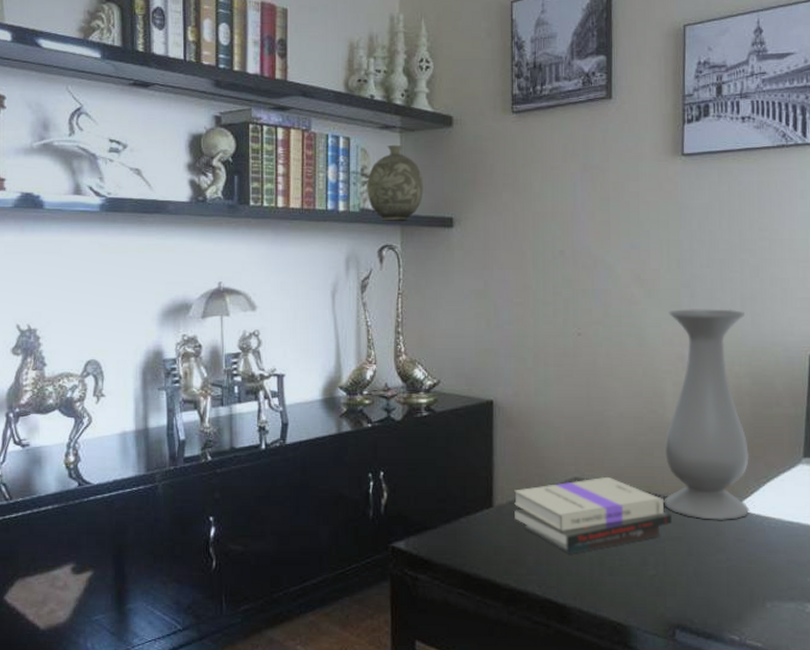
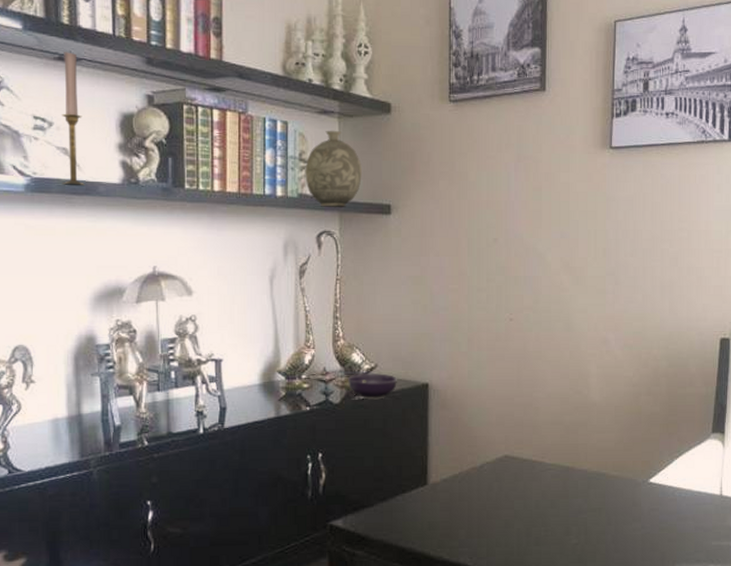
candlestick: none [134,76,156,205] -> present [61,51,86,186]
bowl: none [409,389,460,417] -> present [347,372,397,400]
books: present [513,476,673,554] -> none [447,453,594,526]
vase: present [663,309,750,521] -> none [586,296,665,493]

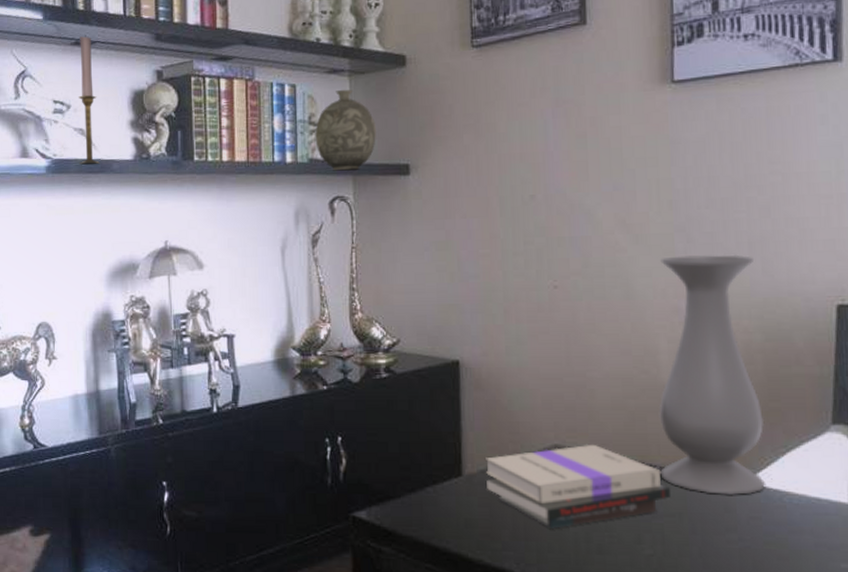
bowl: present [347,372,397,400] -> none [366,348,423,379]
books: none [447,453,594,526] -> present [485,444,672,529]
vase: none [586,296,665,493] -> present [658,254,767,496]

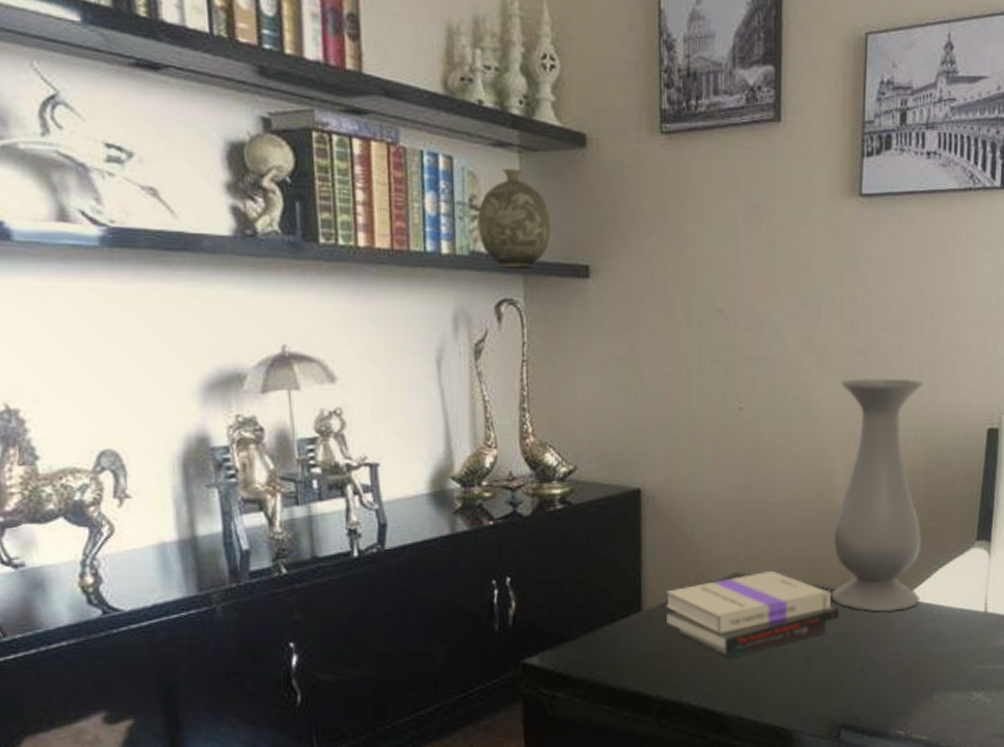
candlestick: present [78,35,101,166] -> none [142,54,184,240]

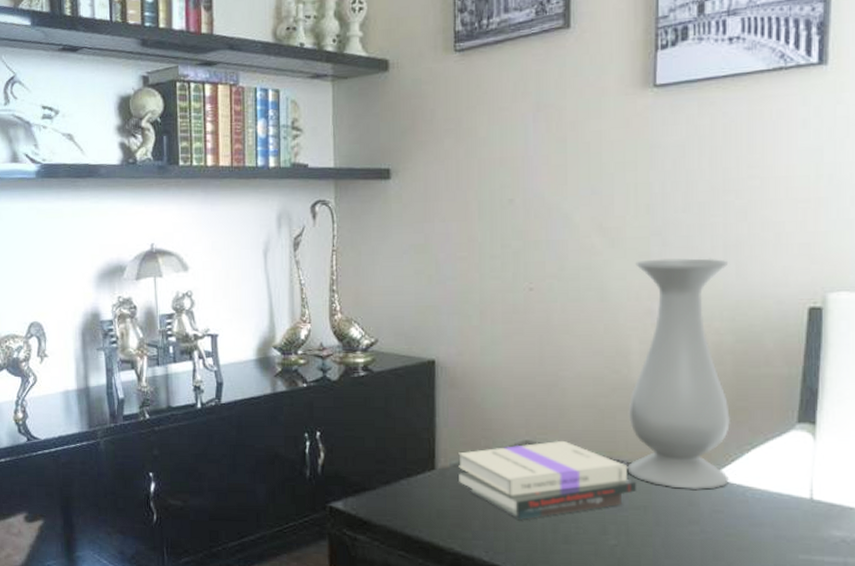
decorative vase: present [477,168,551,270] -> none [298,94,358,176]

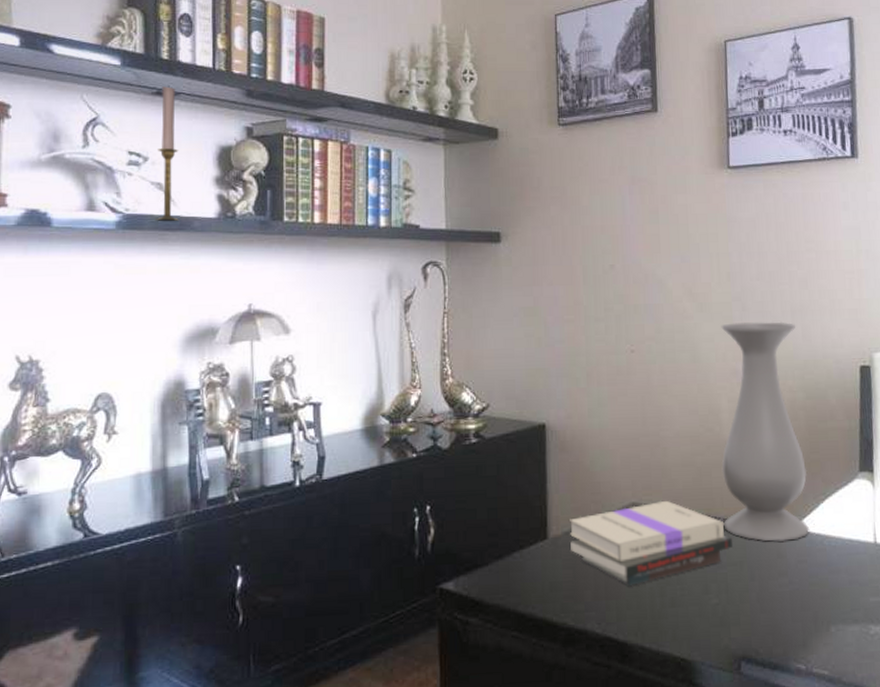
candlestick: none [66,41,89,170] -> present [154,85,180,222]

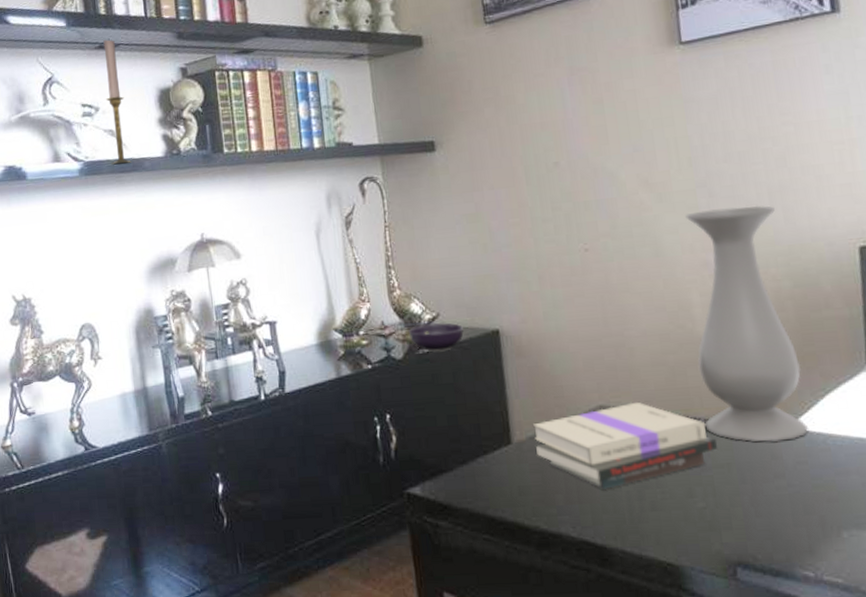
bowl: none [456,413,511,444] -> present [408,322,464,353]

